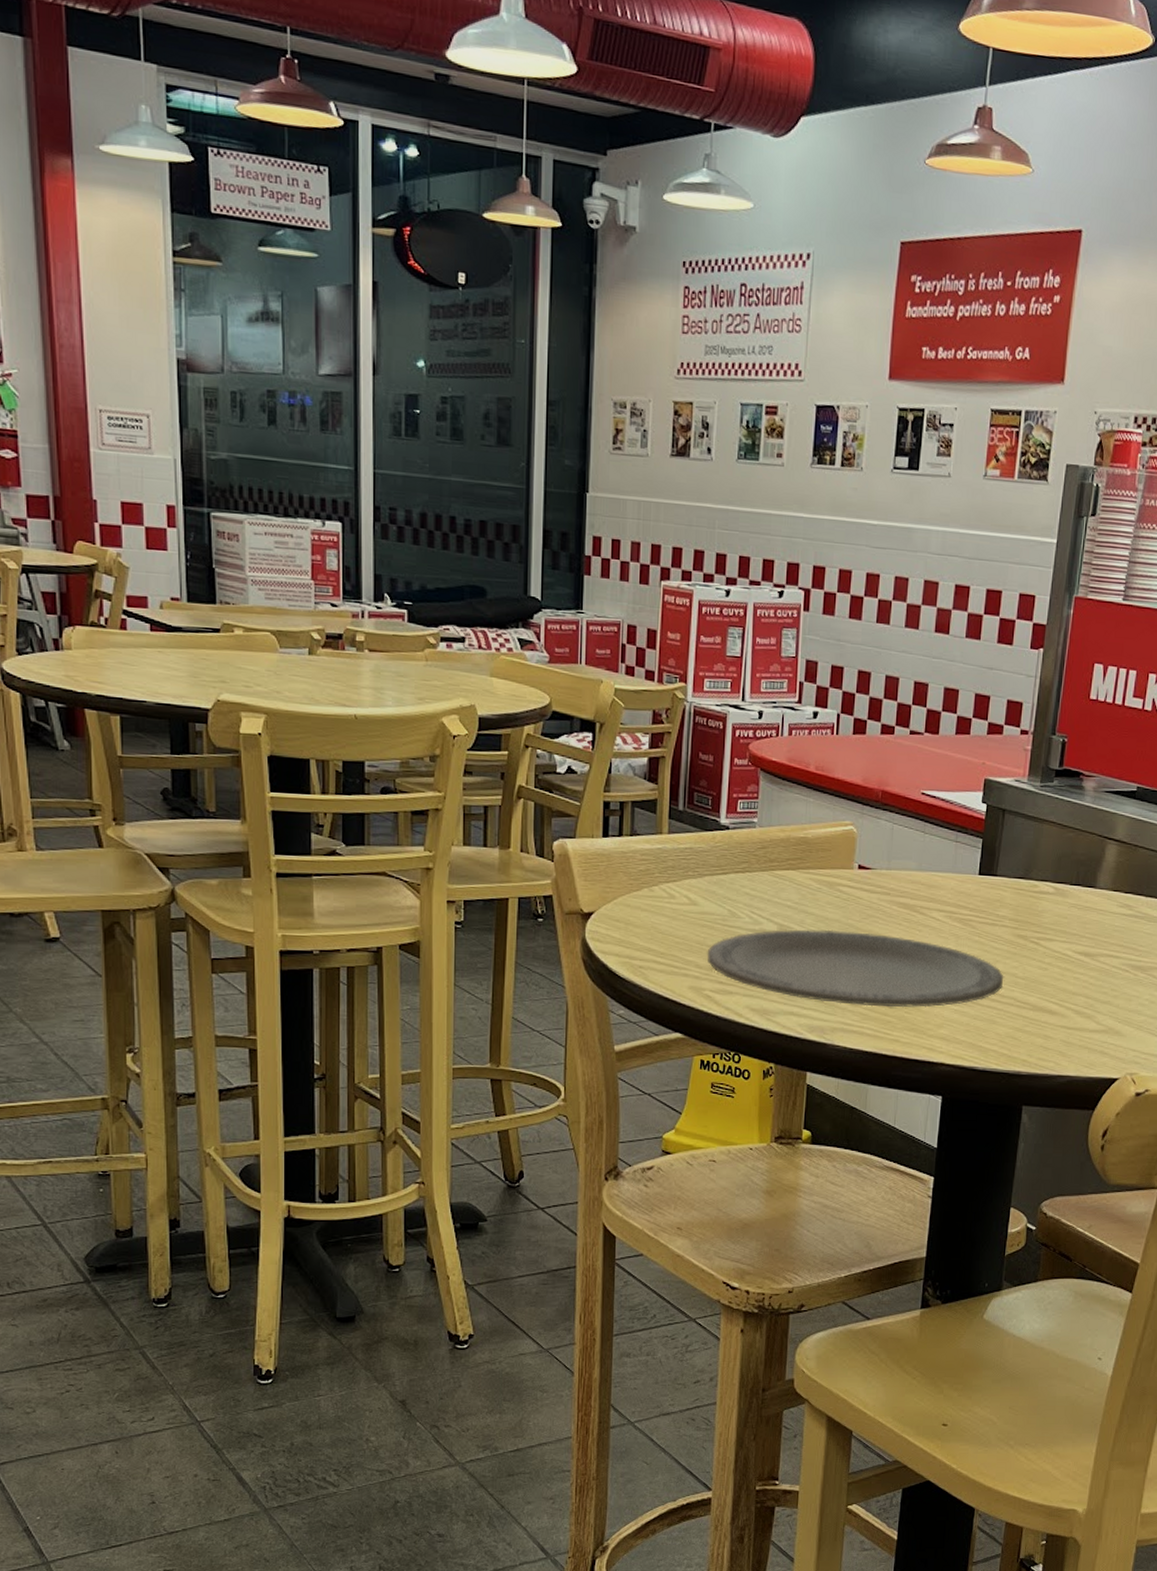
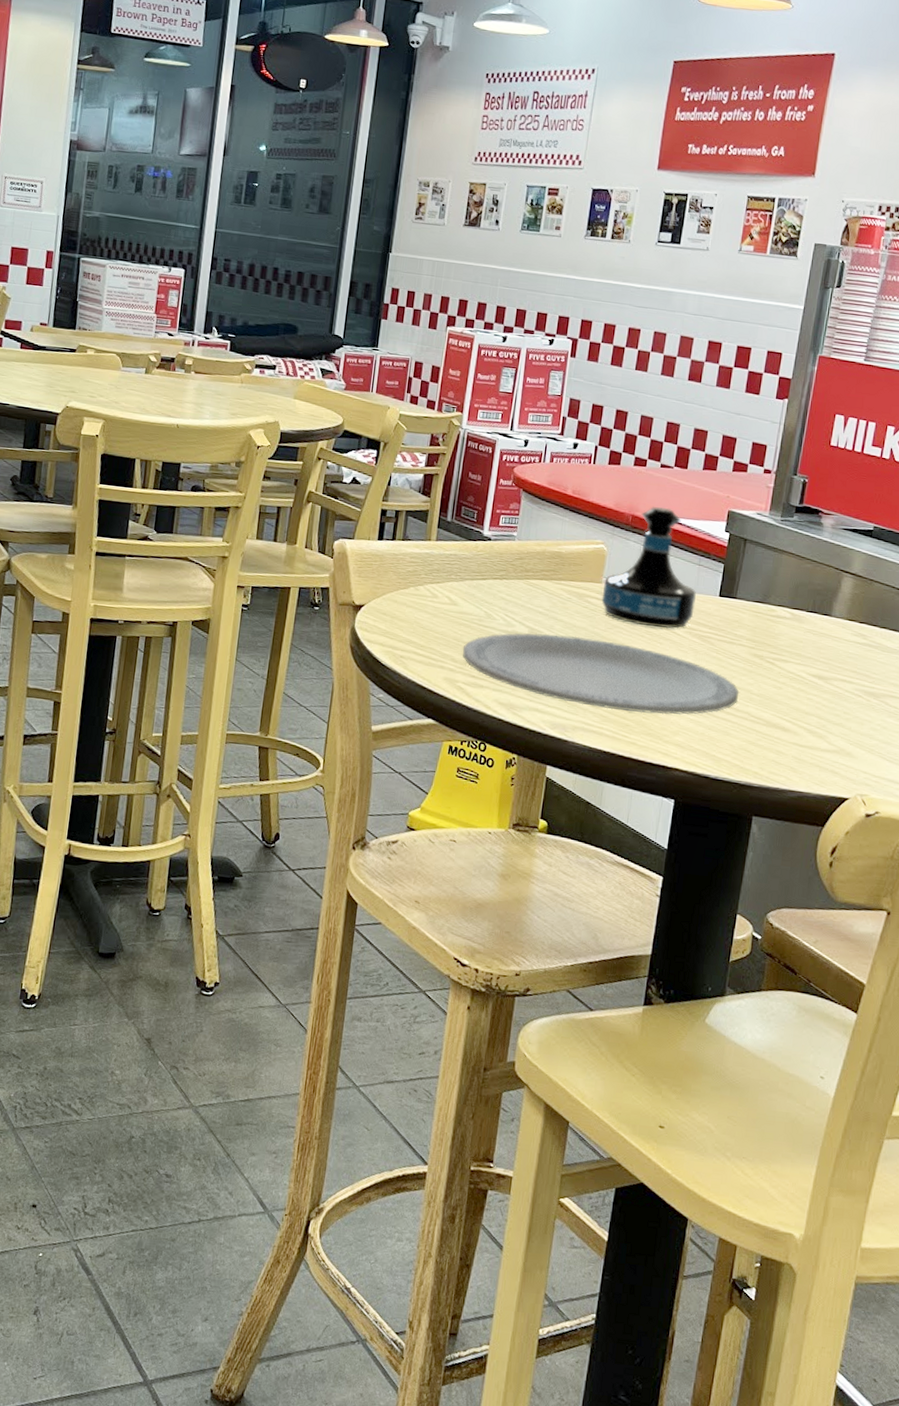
tequila bottle: none [854,779,954,914] -> present [601,507,696,629]

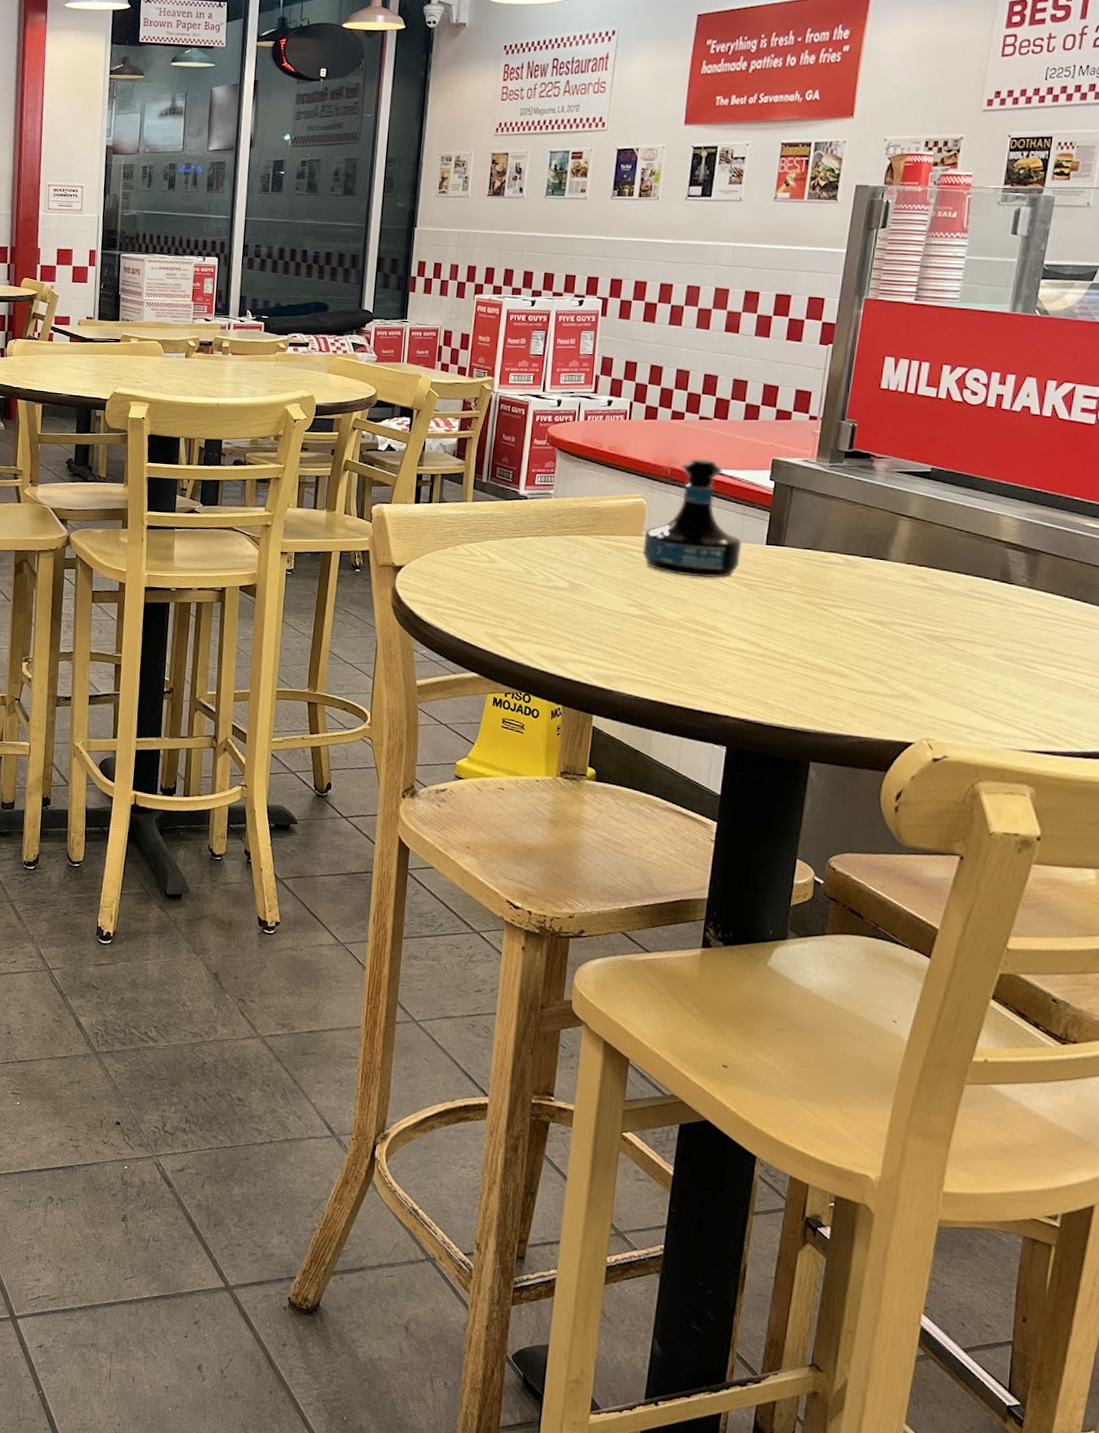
plate: present [462,633,740,715] -> none [503,587,791,663]

